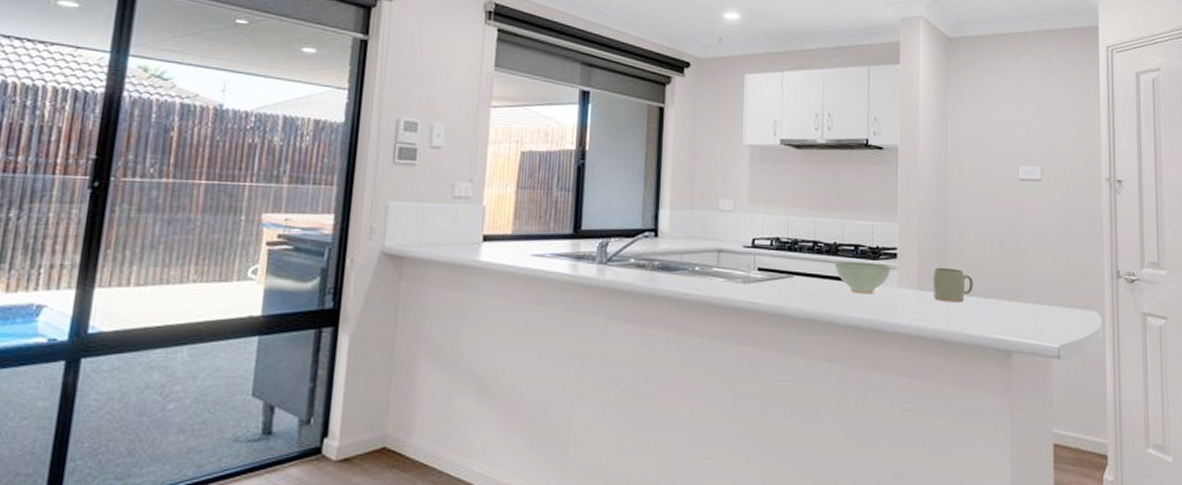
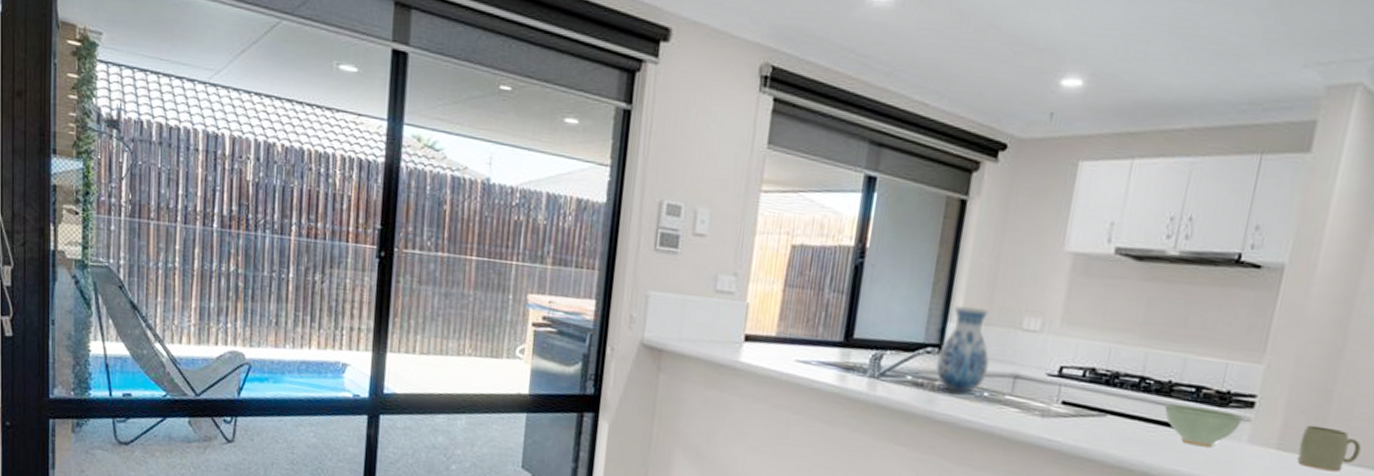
vase: none [654,194,697,270] -> present [936,305,990,394]

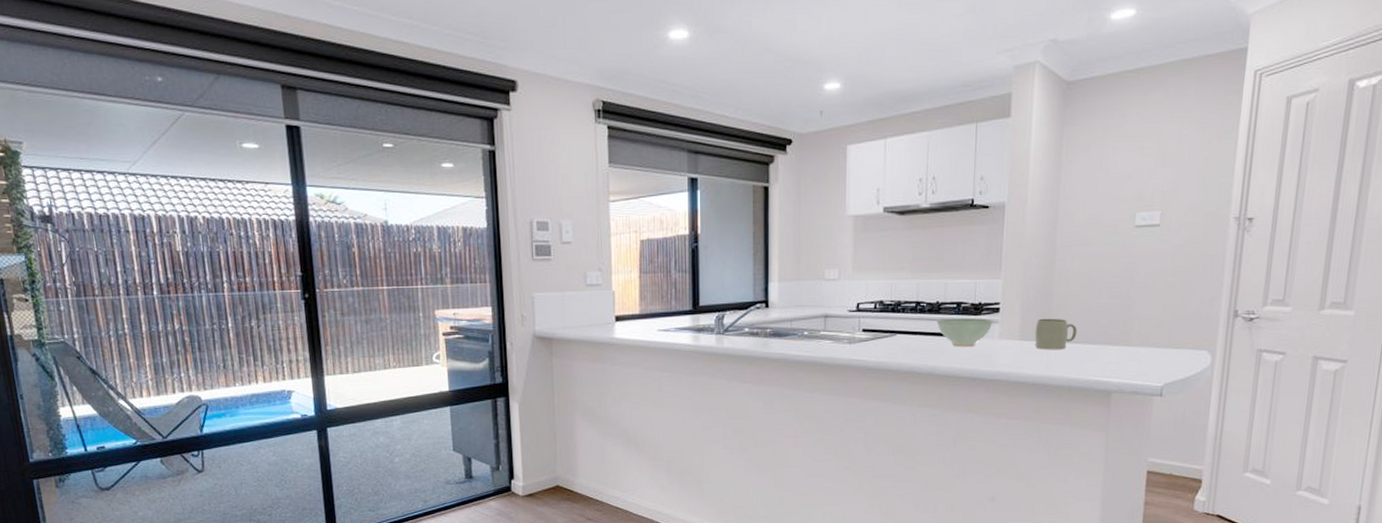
vase: present [936,305,990,394] -> none [766,268,805,336]

